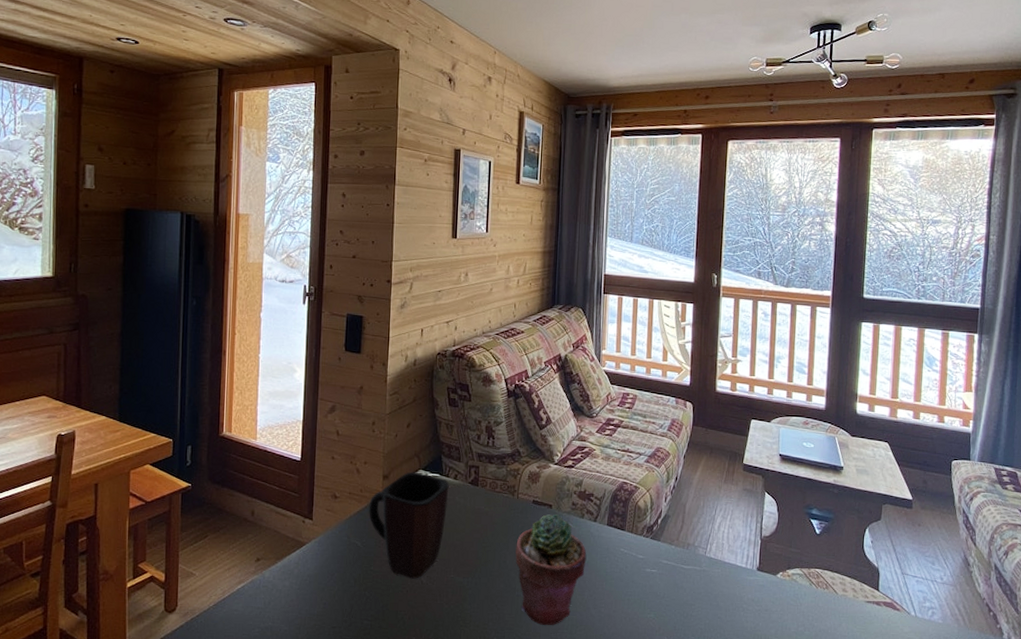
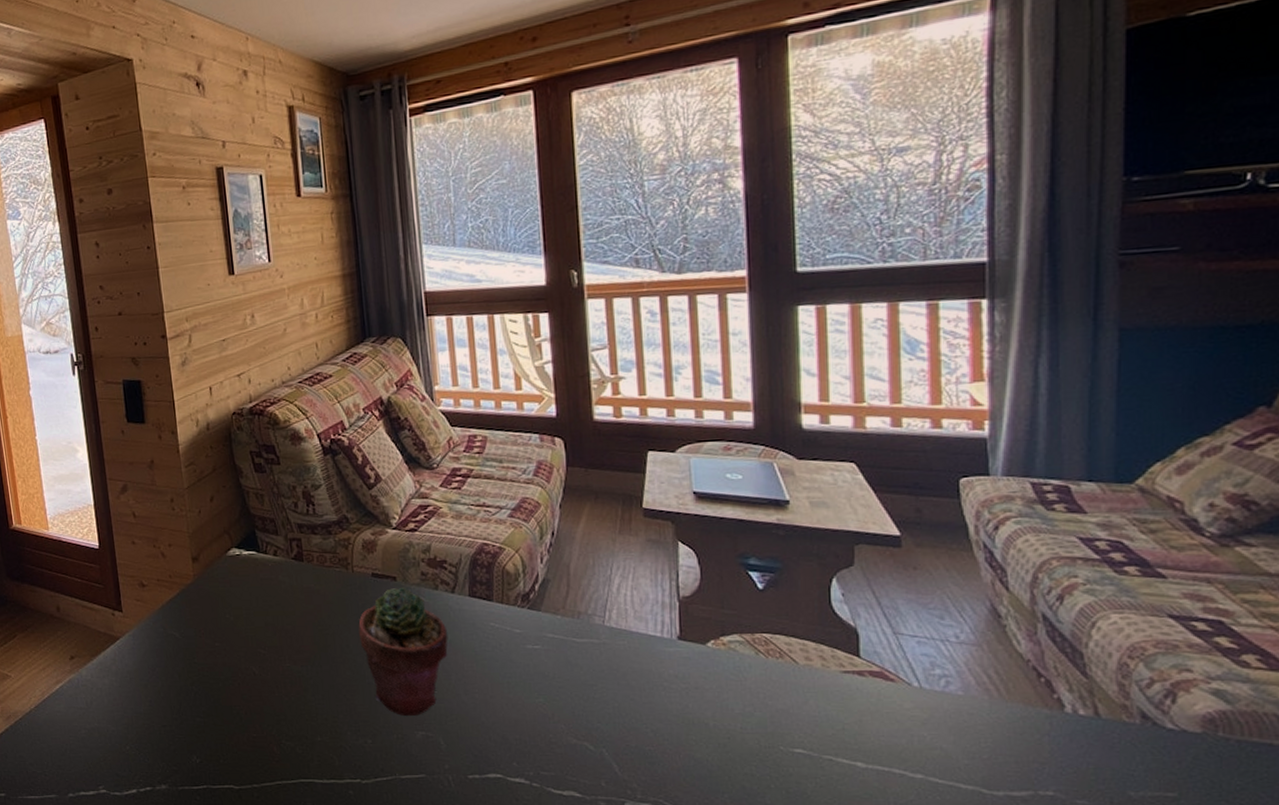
mug: present [369,472,449,579] -> none [181,551,271,670]

